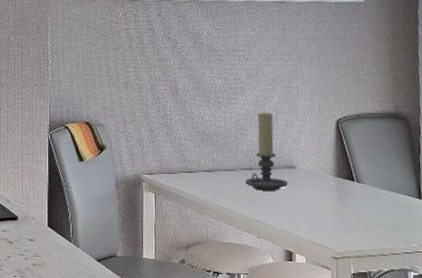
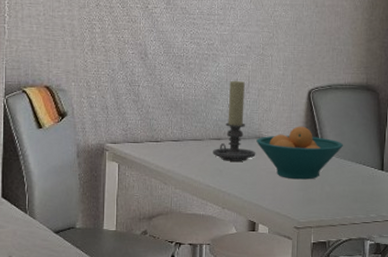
fruit bowl: none [288,155,376,209] -> present [256,126,343,180]

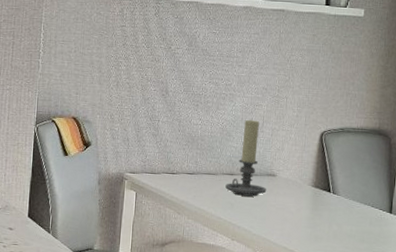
fruit bowl: present [256,126,343,180] -> none [268,166,353,218]

